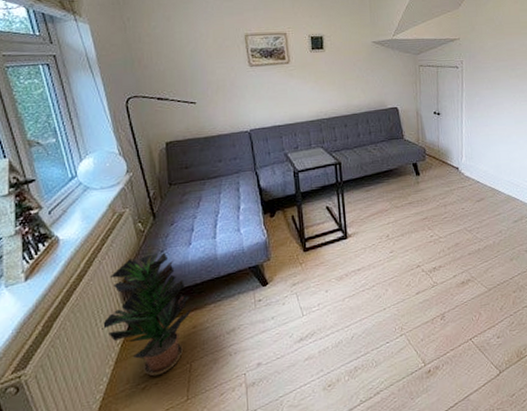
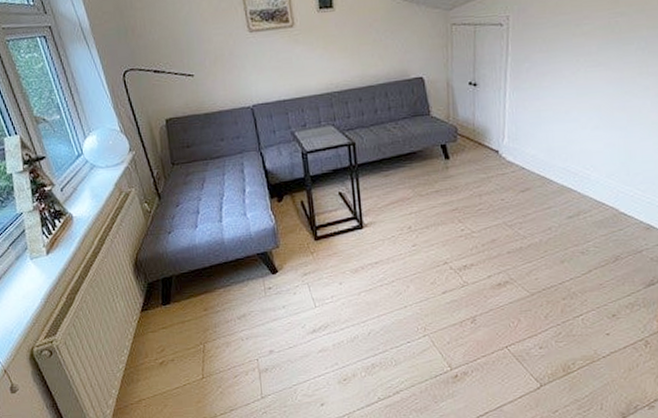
potted plant: present [101,252,191,376] -> none [118,234,201,353]

